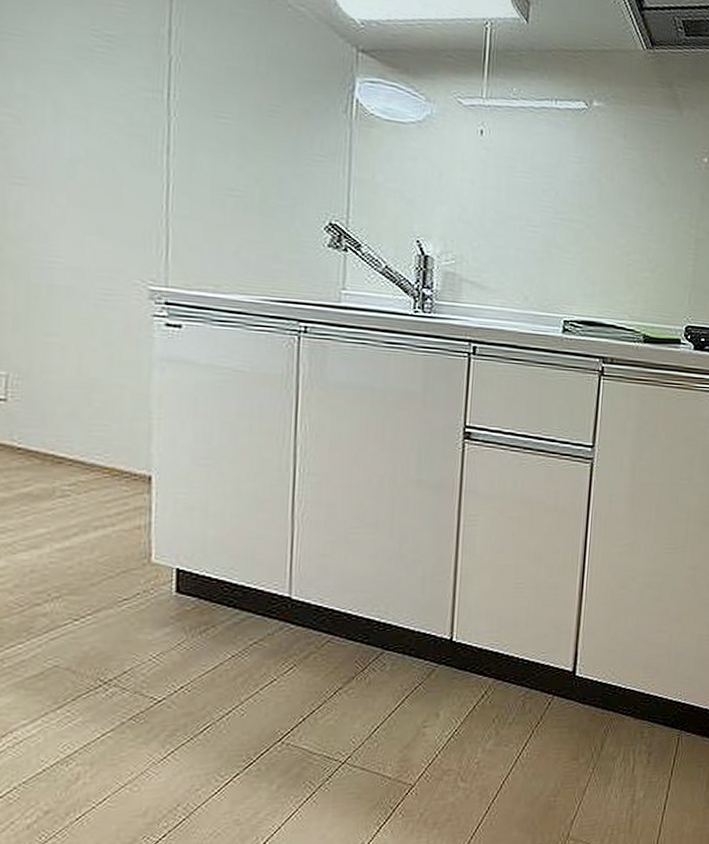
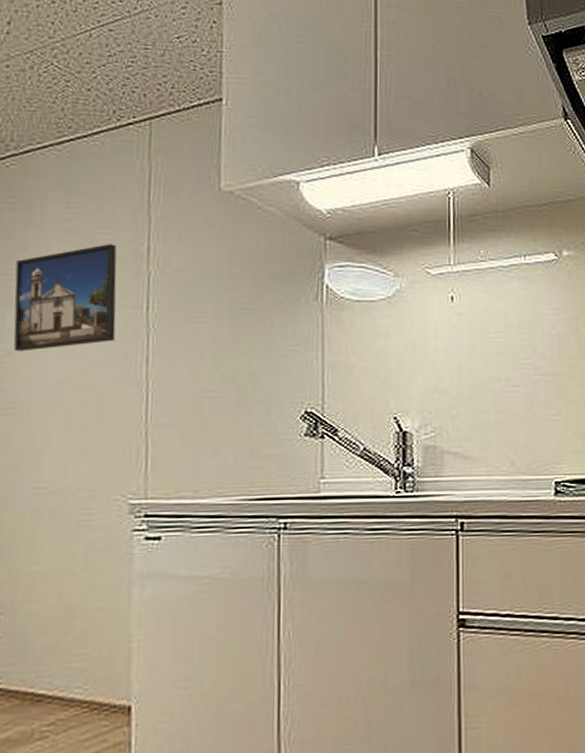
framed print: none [22,18,136,125] -> present [13,244,117,352]

